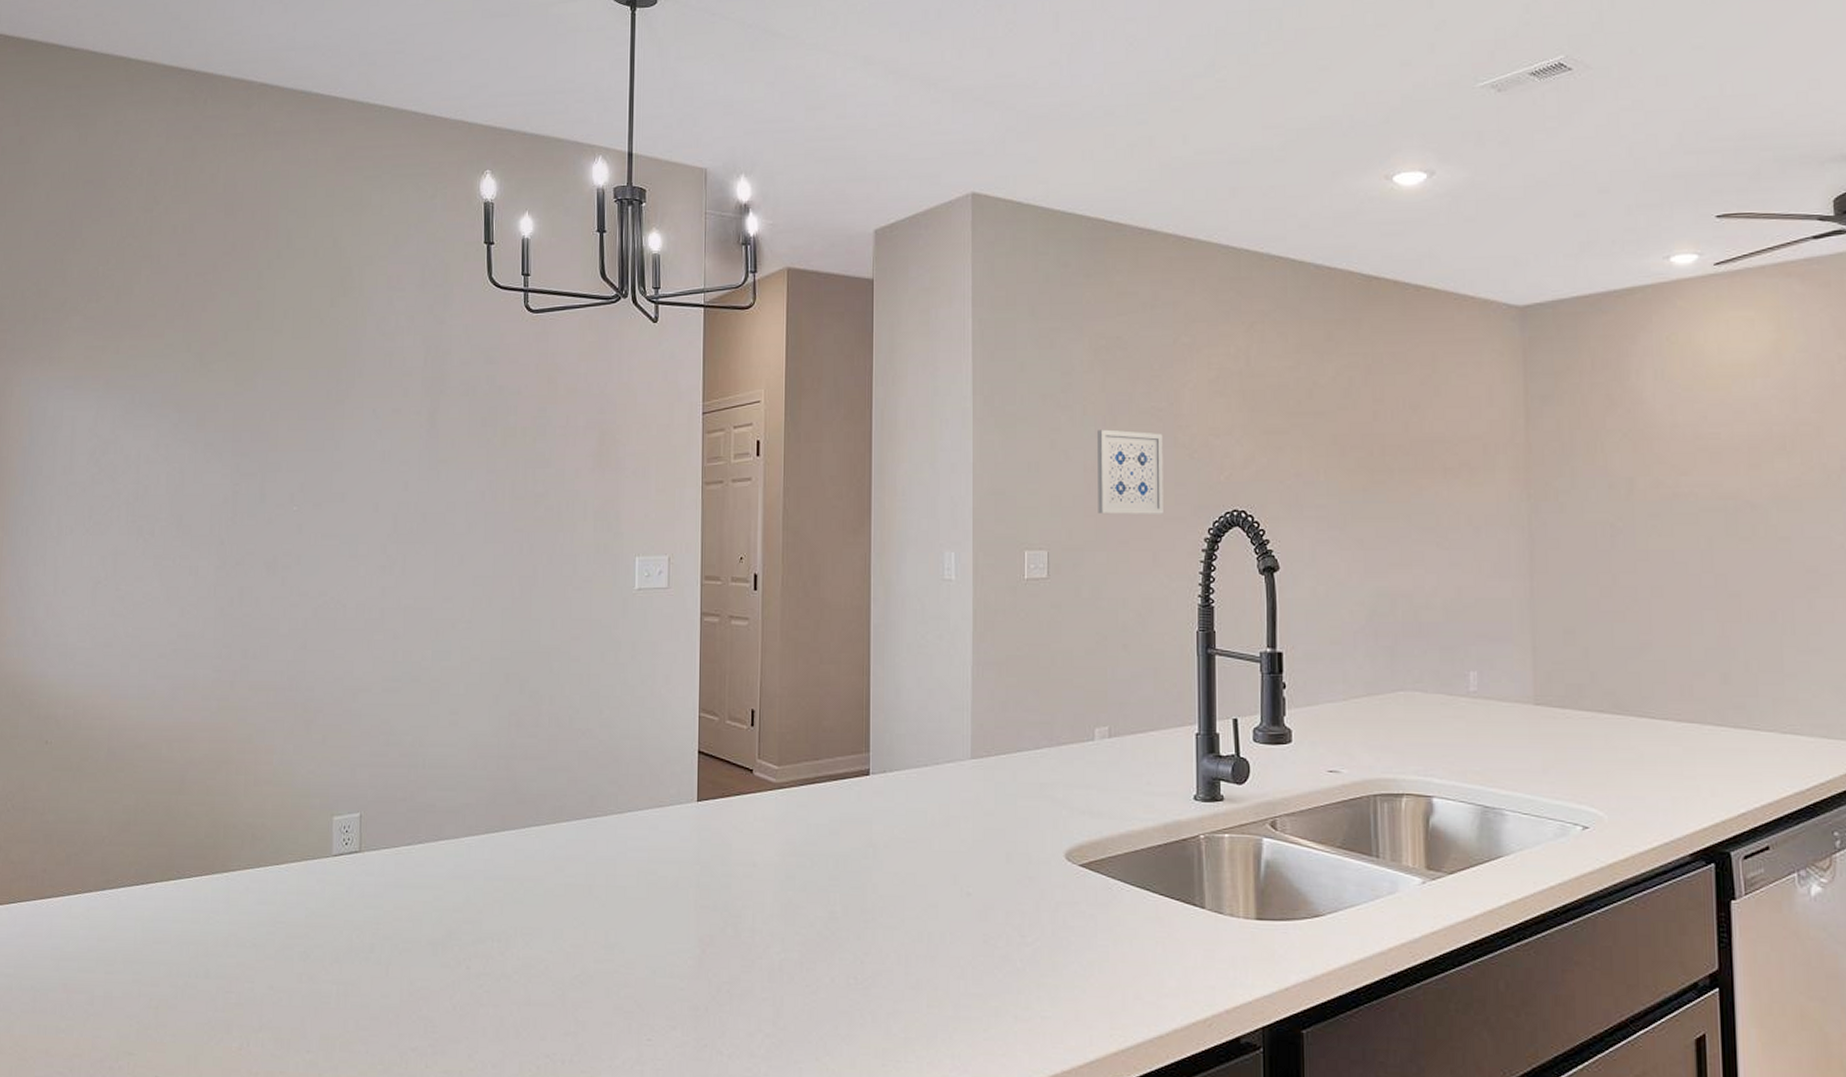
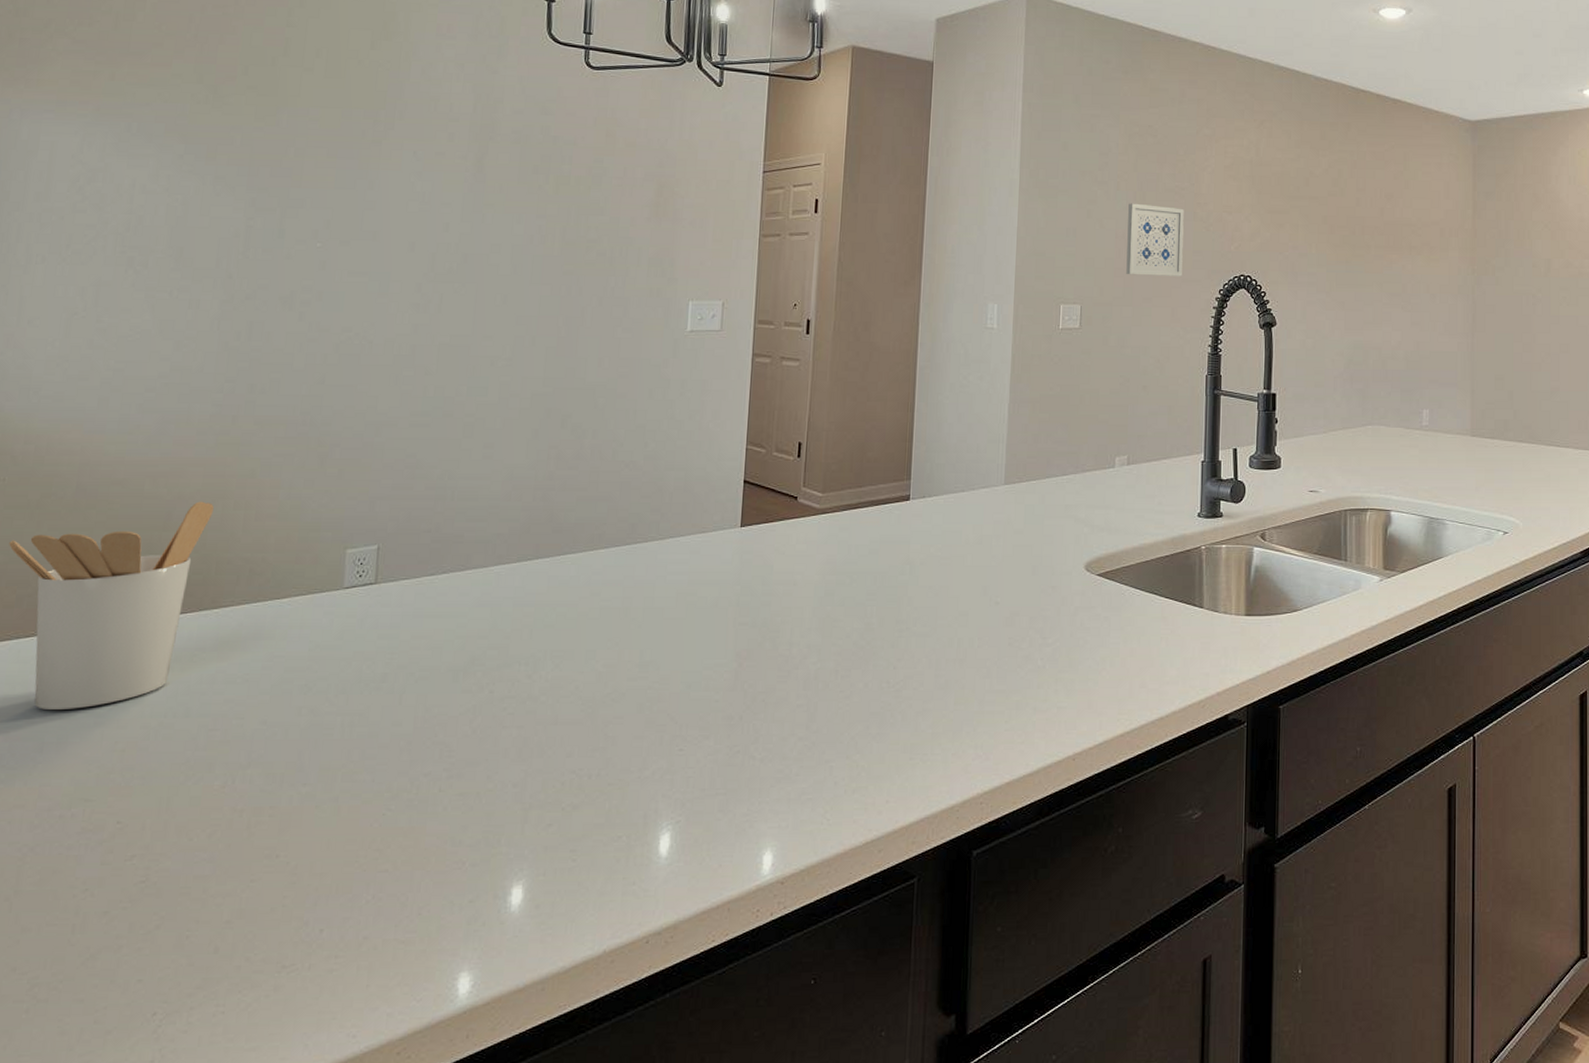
utensil holder: none [58,766,219,966] -> present [9,501,214,711]

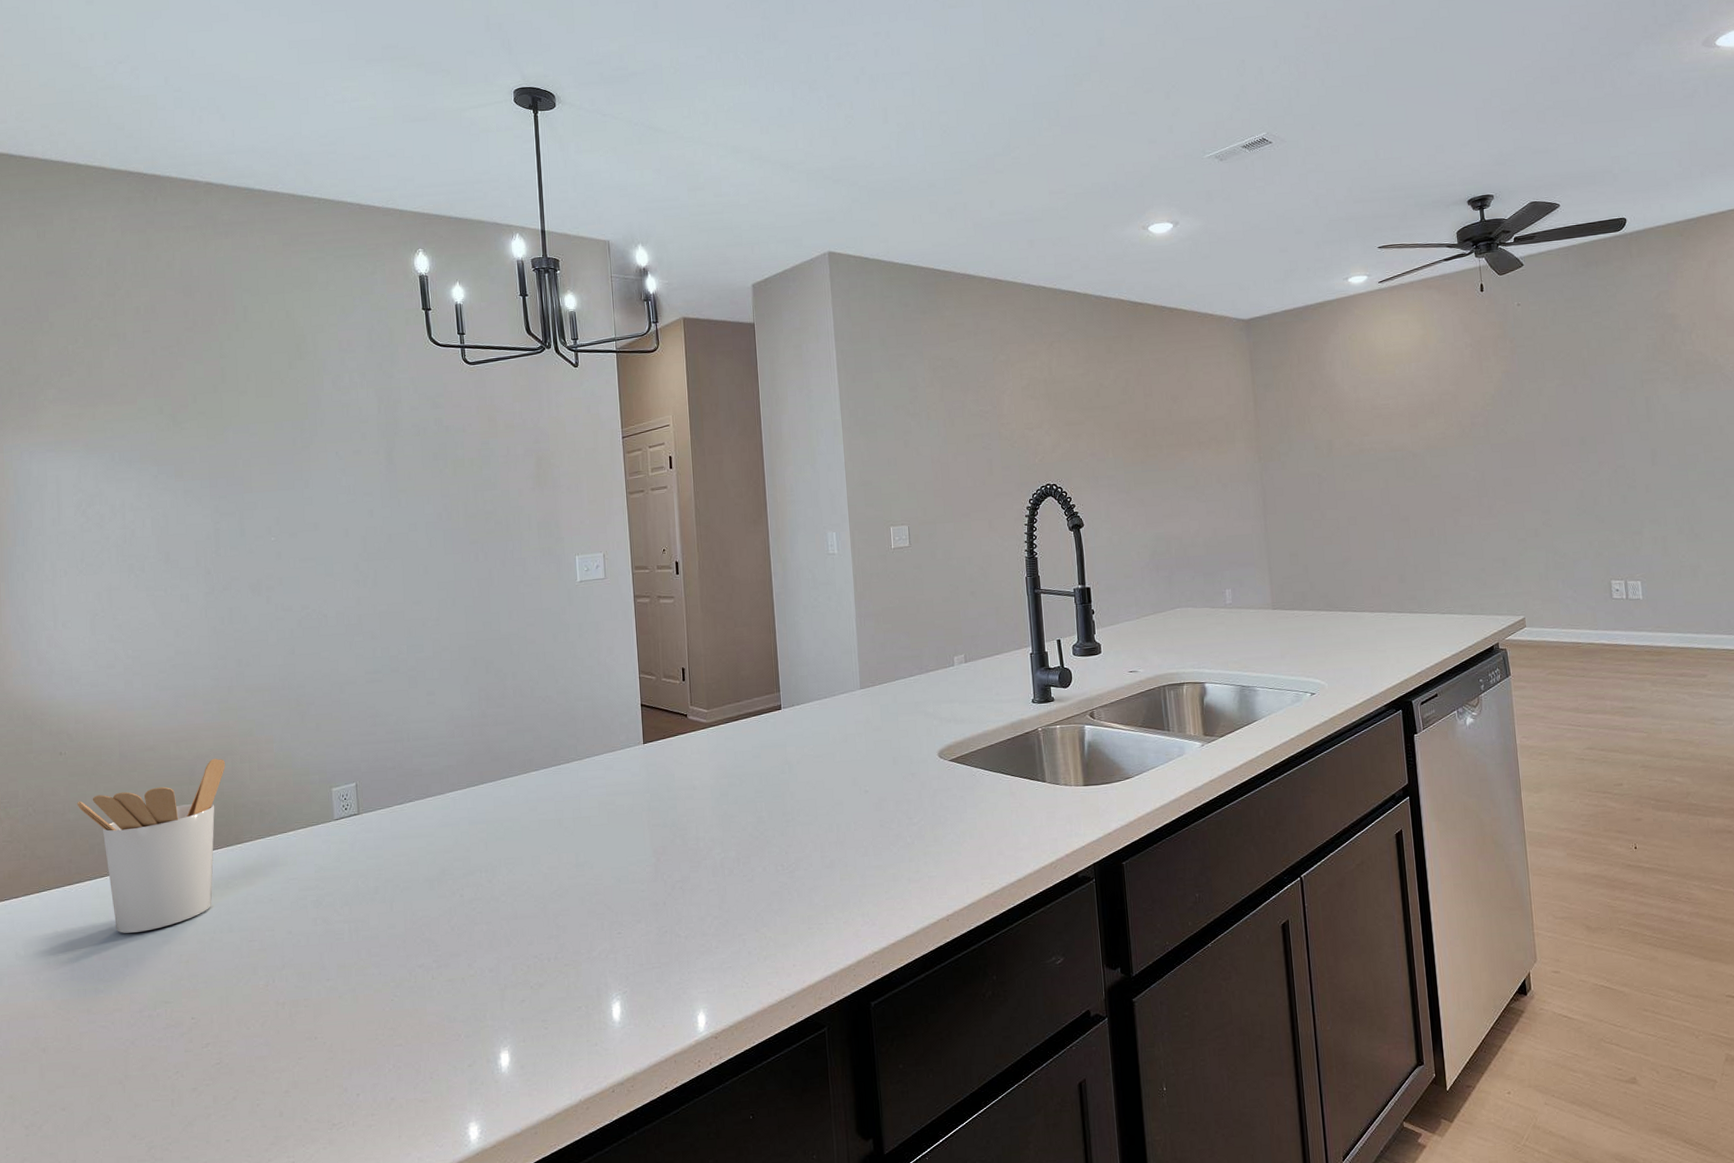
wall art: present [1126,203,1184,276] -> none [940,429,995,495]

